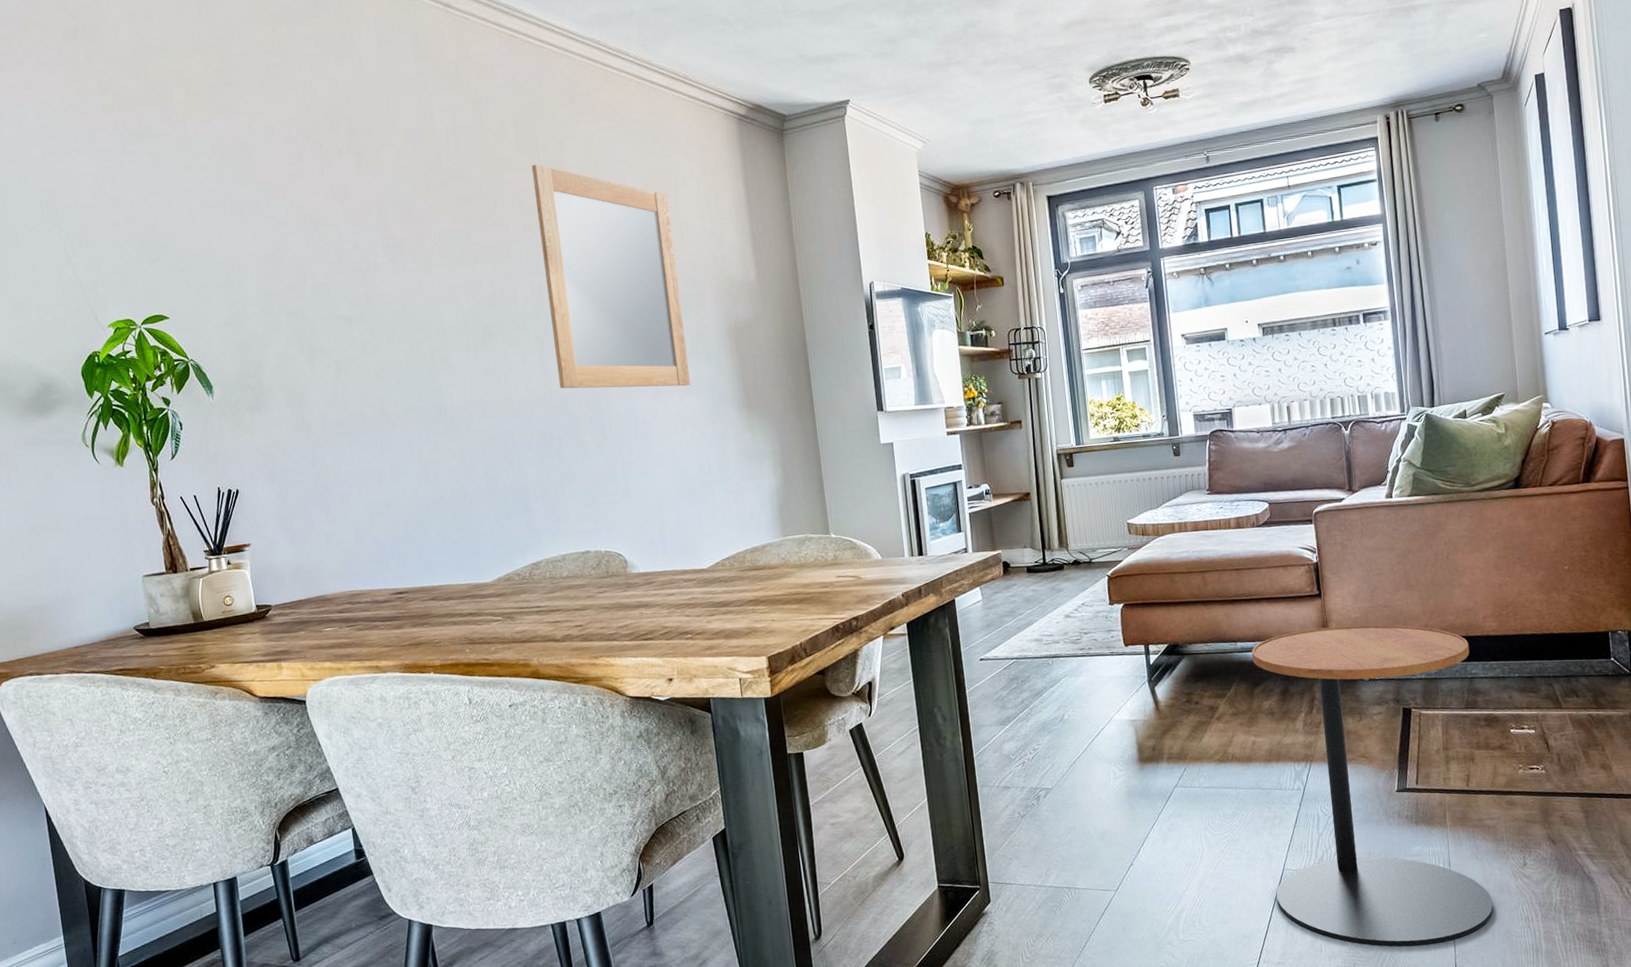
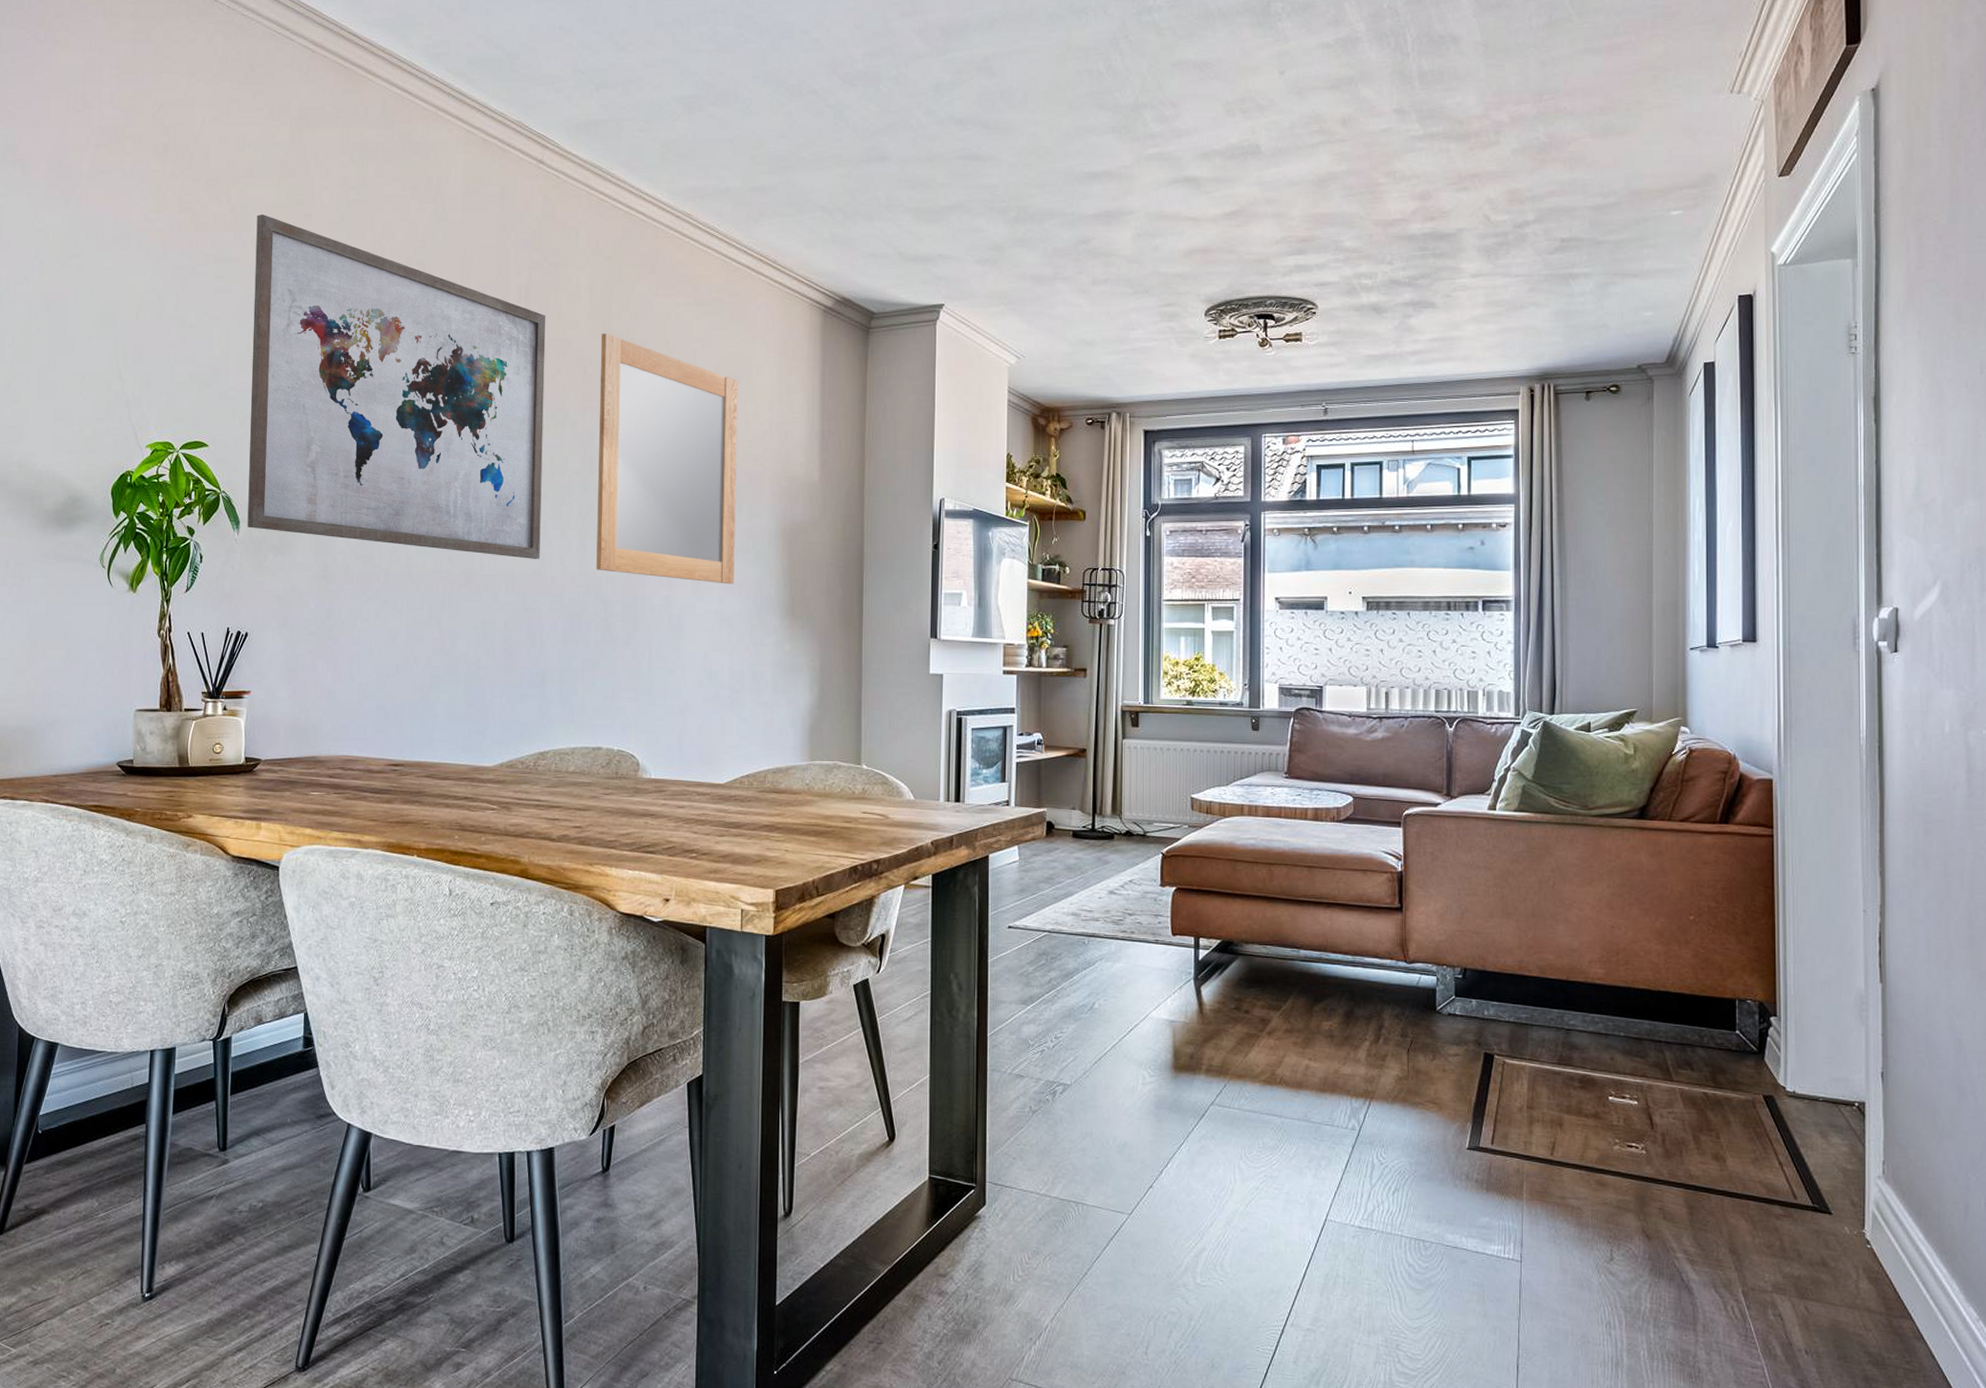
wall art: none [178,87,506,392] -> present [247,214,546,559]
side table: present [1251,625,1493,947] -> none [1314,946,1569,1337]

